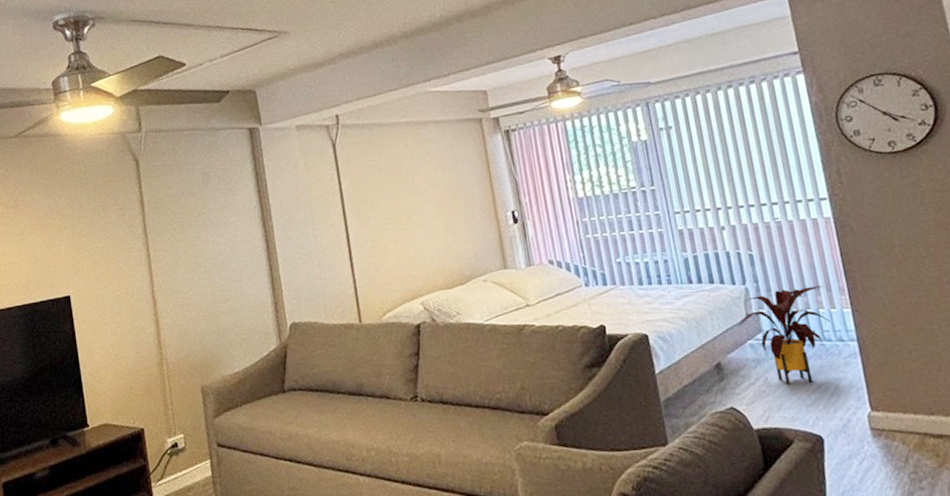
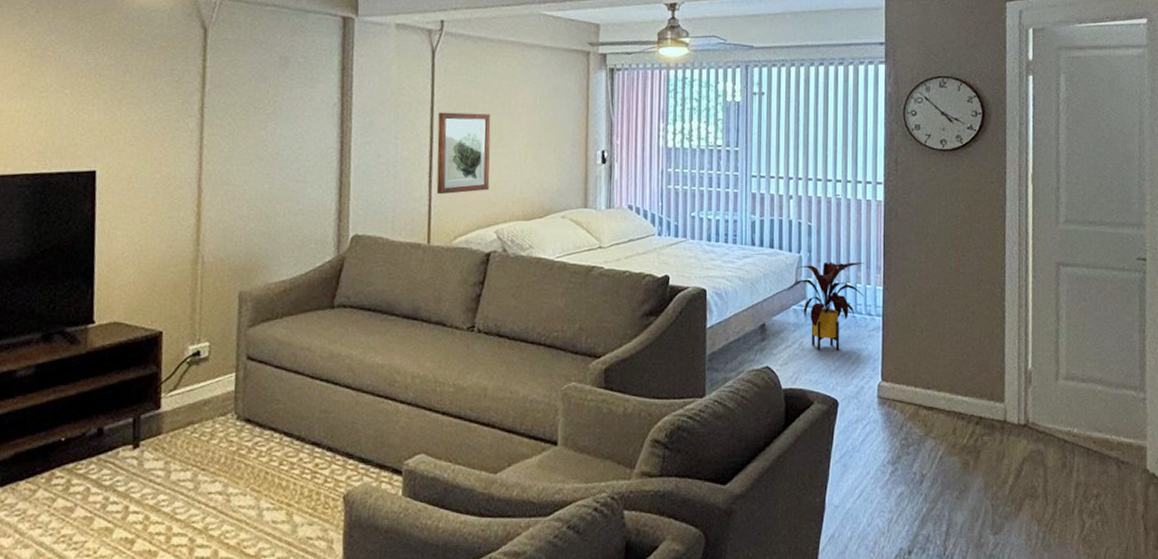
wall art: none [348,193,408,276] -> present [436,112,491,195]

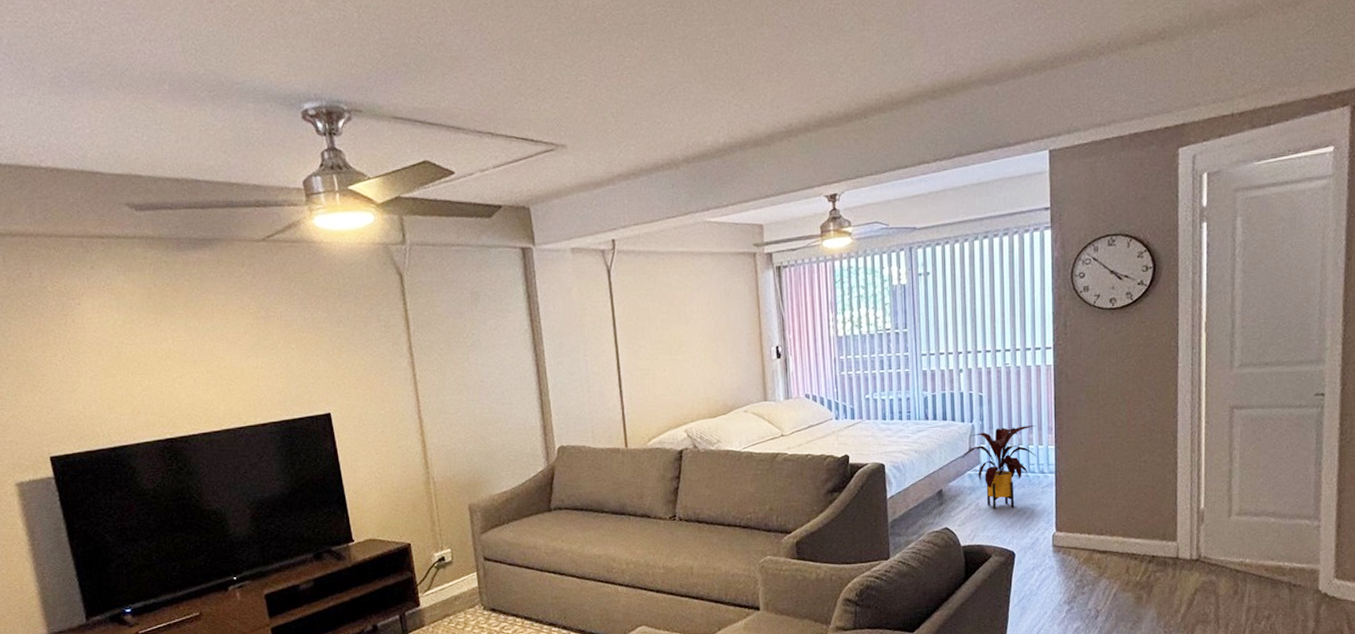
wall art: present [436,112,491,195] -> none [621,323,675,403]

